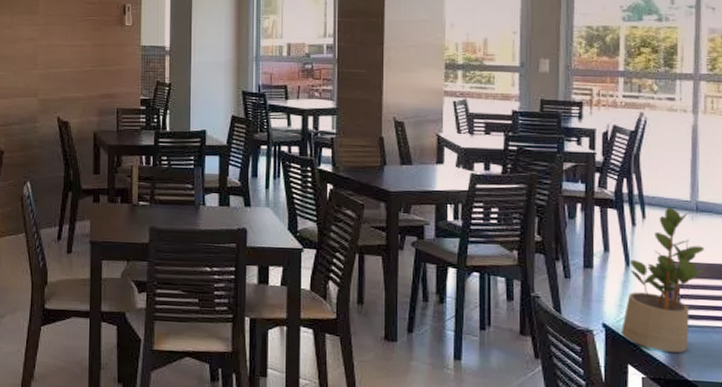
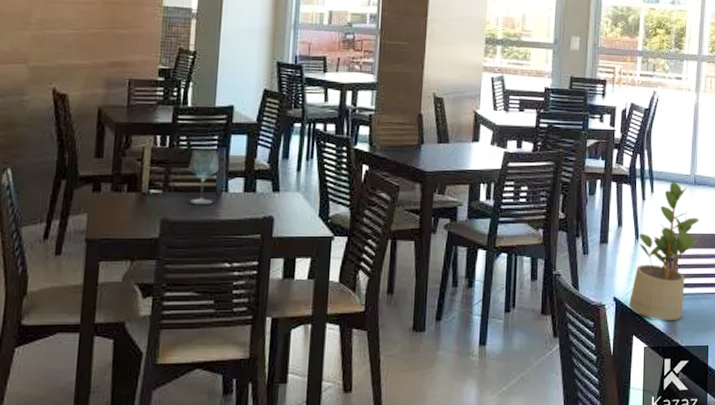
wine glass: none [170,167,196,217] -> present [188,148,219,206]

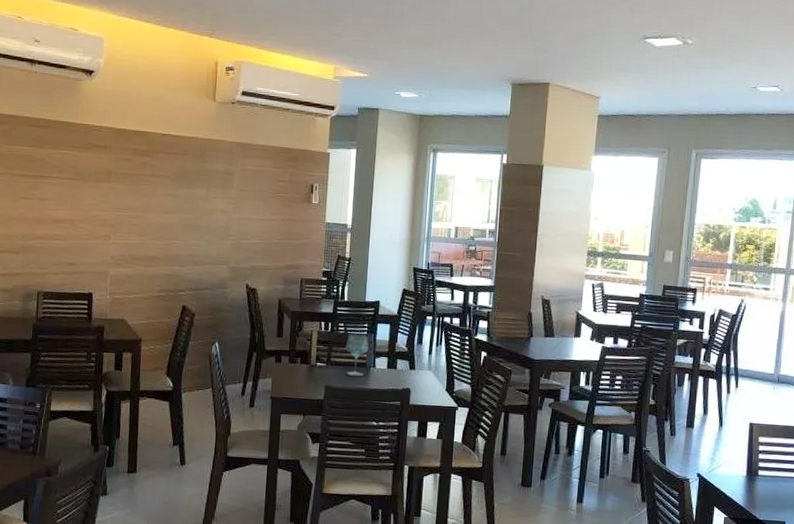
potted plant: present [629,181,699,322] -> none [711,378,781,498]

